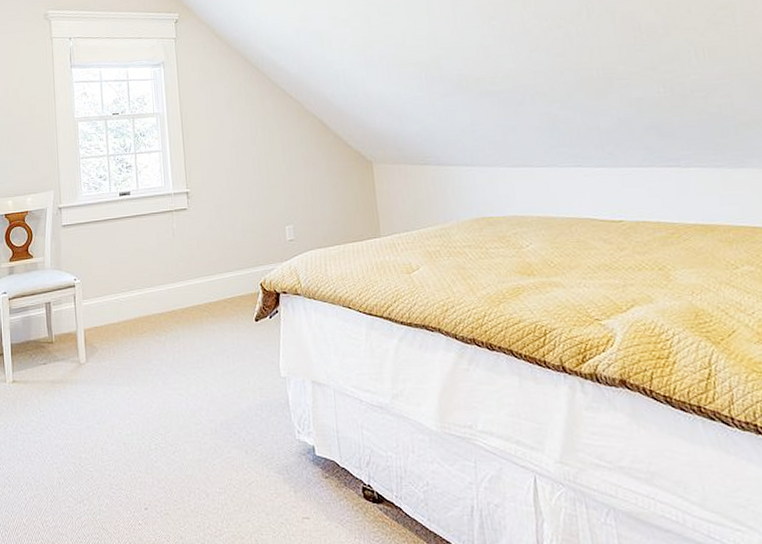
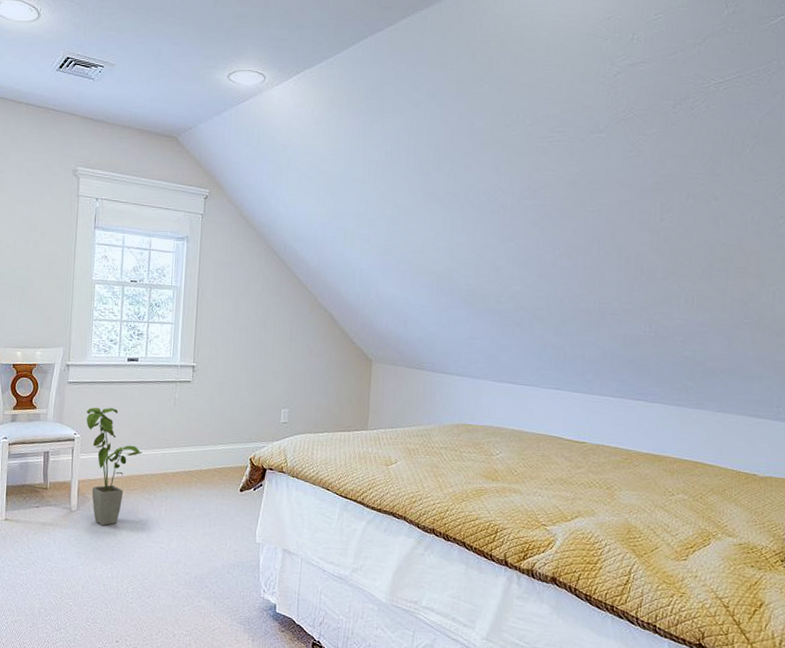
house plant: none [84,247,147,377] -> present [86,407,143,526]

